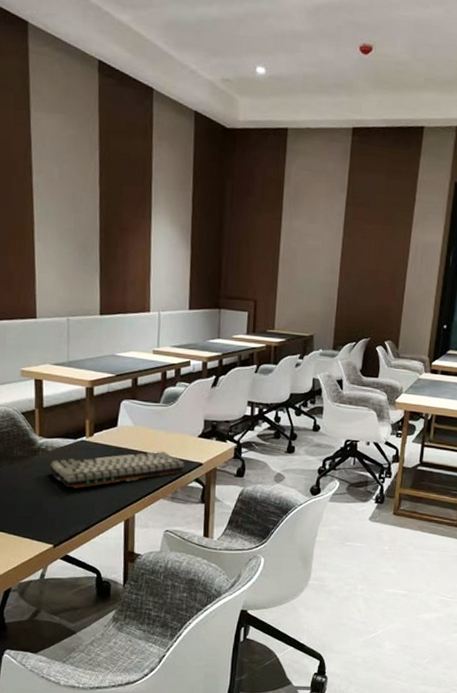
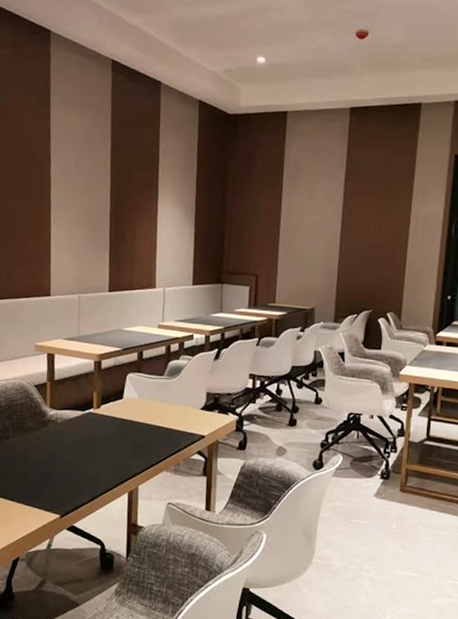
keyboard: present [48,451,186,488] -> none [57,423,188,459]

